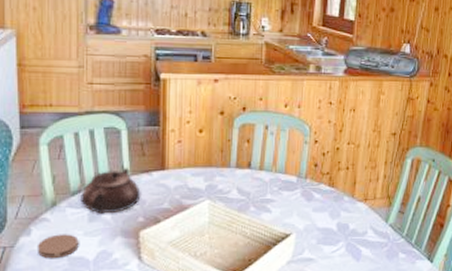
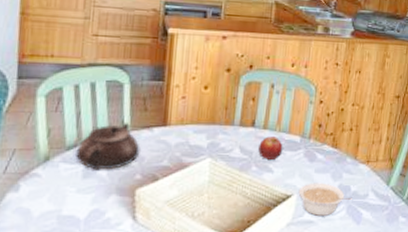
coaster: present [38,234,79,259] -> none [25,191,71,217]
fruit: none [256,177,280,200] -> present [258,136,283,160]
legume: none [297,221,351,254] -> present [298,183,352,216]

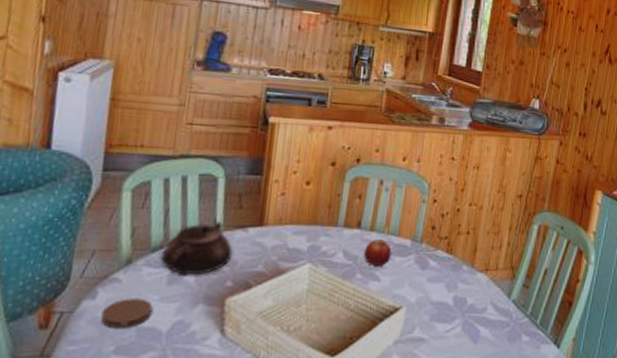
coaster: none [25,191,71,217] -> present [101,298,153,329]
legume: present [298,183,352,216] -> none [408,293,469,332]

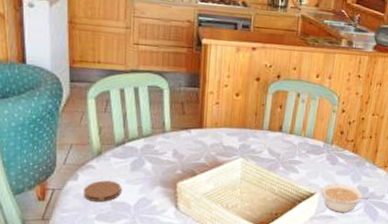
teapot: present [161,222,233,276] -> none [124,124,180,165]
fruit: present [364,239,392,266] -> none [285,141,308,162]
legume: none [408,293,469,332] -> present [321,183,370,212]

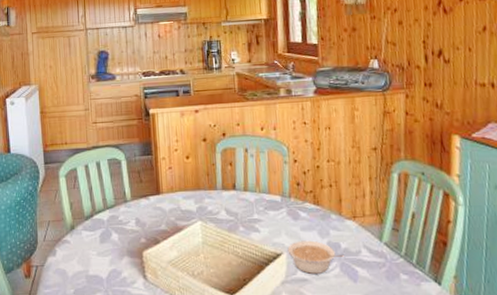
coaster: present [84,180,122,203] -> none [62,254,94,277]

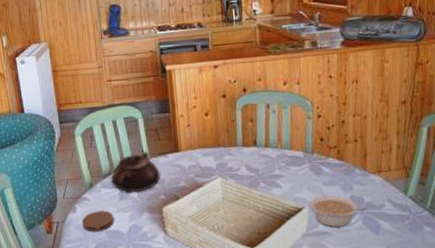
coaster: none [62,254,94,277] -> present [82,210,114,232]
teapot: none [93,194,142,236] -> present [111,152,160,193]

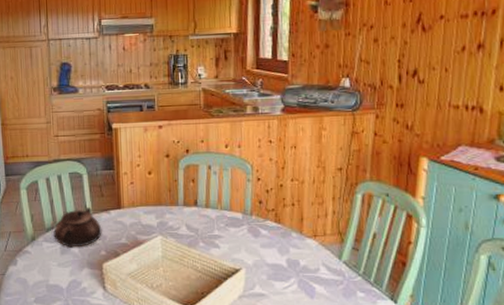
coaster: present [82,210,114,232] -> none [23,264,54,286]
legume: present [309,195,367,227] -> none [246,257,302,289]

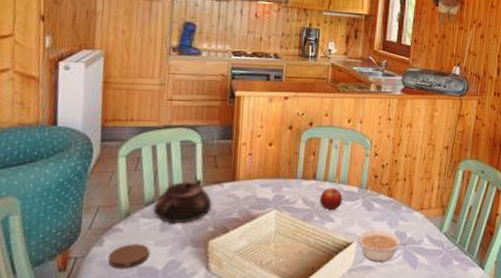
coaster: none [23,264,54,286] -> present [108,244,150,269]
fruit: none [203,214,227,236] -> present [320,188,343,210]
legume: none [246,257,302,289] -> present [358,230,408,262]

